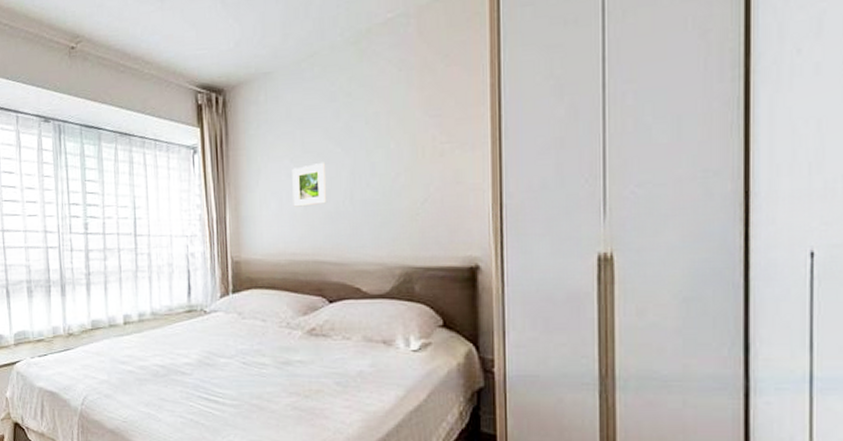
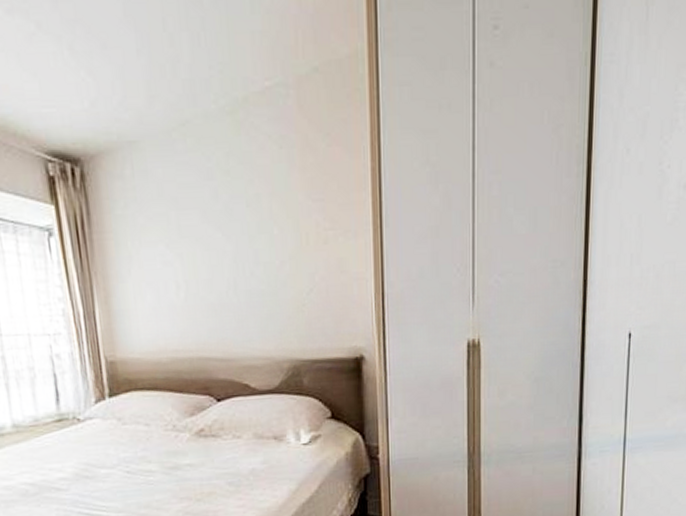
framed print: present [292,162,327,207] -> none [168,248,210,299]

